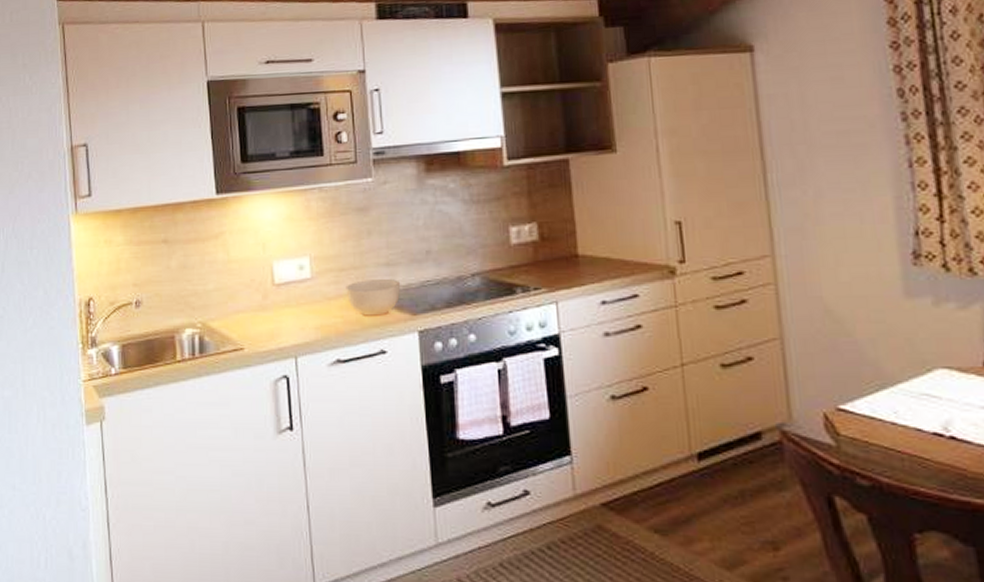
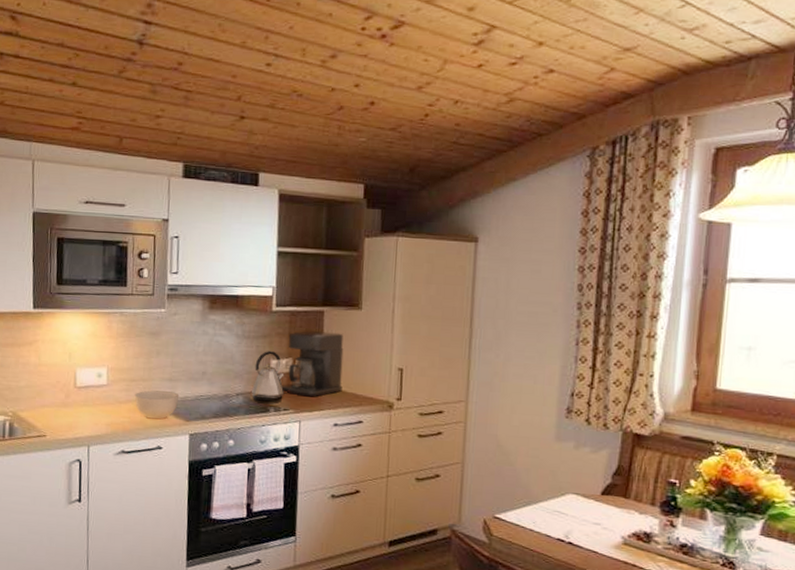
kettle: none [490,216,533,284] -> present [252,351,285,404]
coffee maker: none [527,184,606,270] -> present [281,331,343,397]

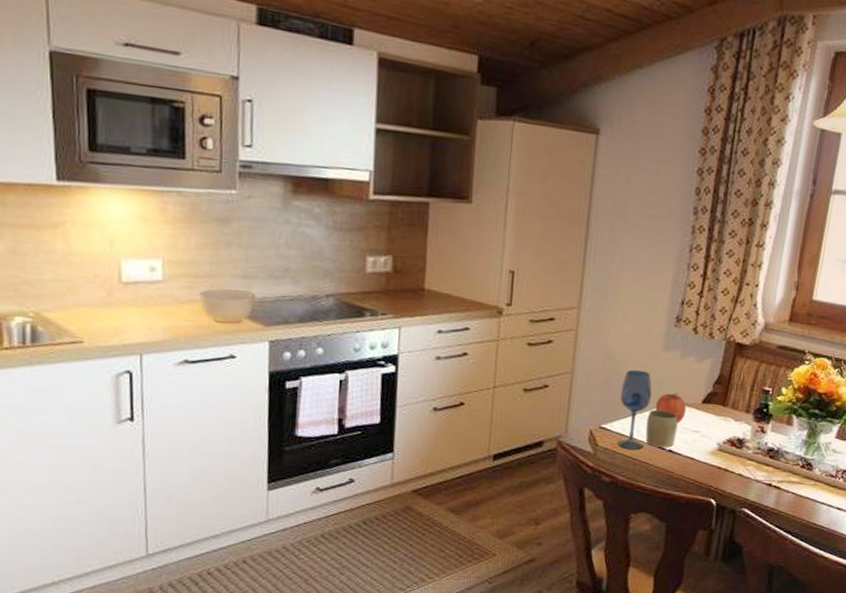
kettle: present [252,351,285,404] -> none [344,246,383,308]
coffee maker: present [281,331,343,397] -> none [379,225,451,301]
wineglass: none [512,460,546,542] -> present [617,369,652,451]
mug: none [542,500,577,540] -> present [645,409,678,448]
fruit: none [550,483,585,515] -> present [655,392,687,424]

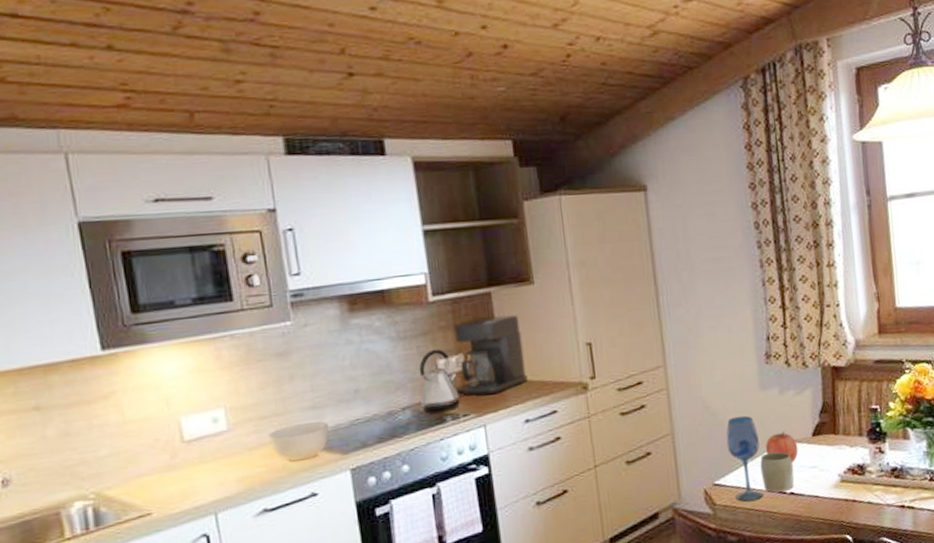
kettle: none [344,246,383,308] -> present [419,349,461,414]
coffee maker: none [379,225,451,301] -> present [453,315,528,396]

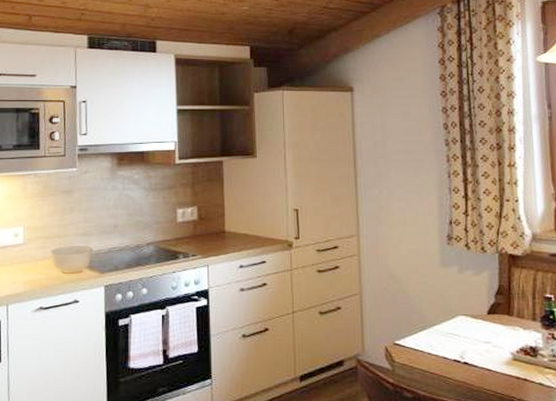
kettle: present [419,349,461,414] -> none [161,201,192,251]
coffee maker: present [453,315,528,396] -> none [188,180,245,242]
wineglass: present [725,415,763,502] -> none [407,287,439,365]
mug: present [760,451,795,493] -> none [437,323,469,360]
fruit: present [765,431,799,463] -> none [442,306,474,336]

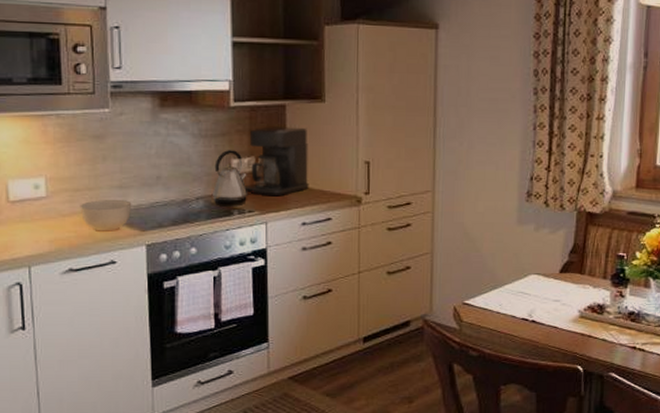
kettle: none [161,201,192,251] -> present [213,150,248,207]
coffee maker: none [188,180,245,242] -> present [244,127,309,197]

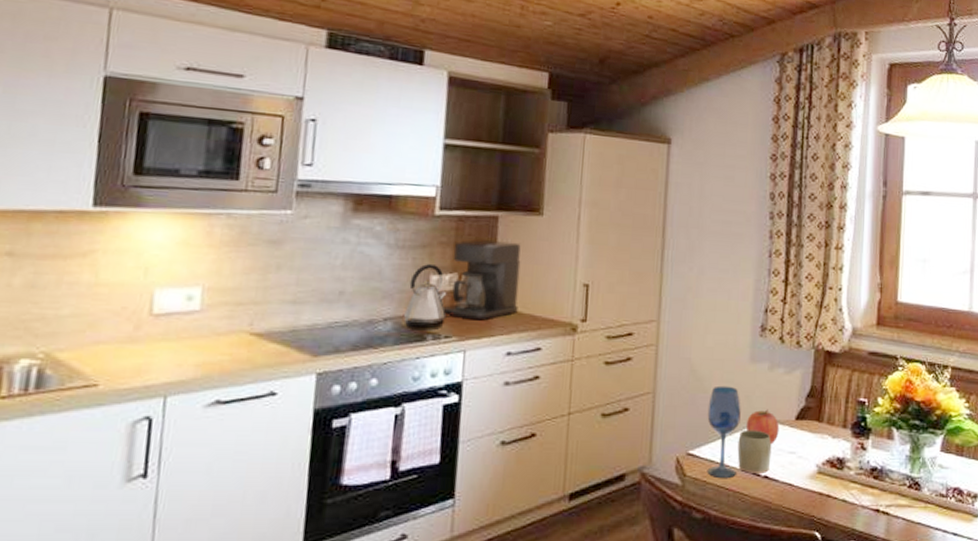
bowl: present [80,200,132,231] -> none [240,317,306,356]
wineglass: none [480,245,510,324] -> present [707,385,741,479]
mug: none [507,282,538,318] -> present [737,429,772,473]
fruit: none [514,264,545,295] -> present [745,409,780,445]

